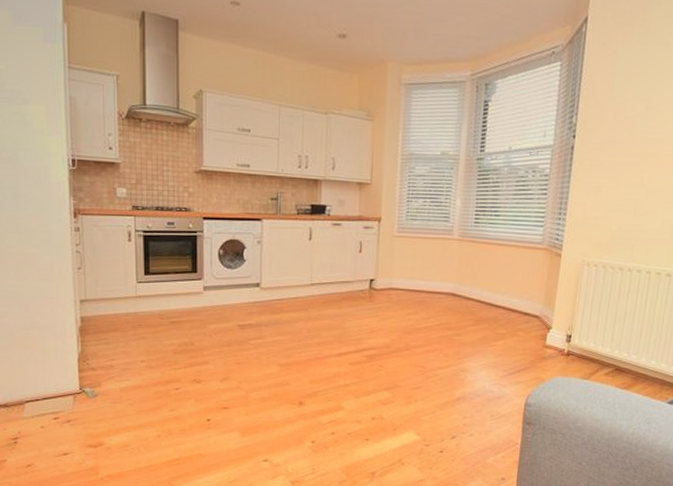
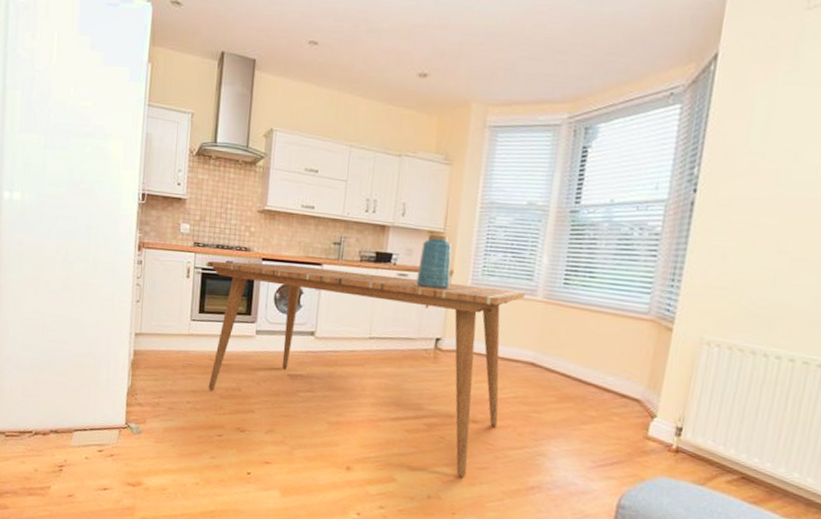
dining table: none [148,222,443,398] -> present [207,261,525,477]
vase: none [349,185,379,235] -> present [416,234,452,290]

